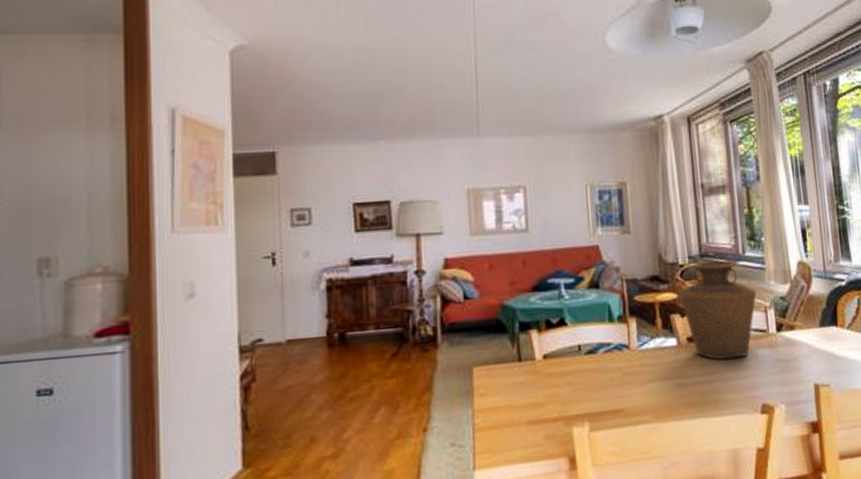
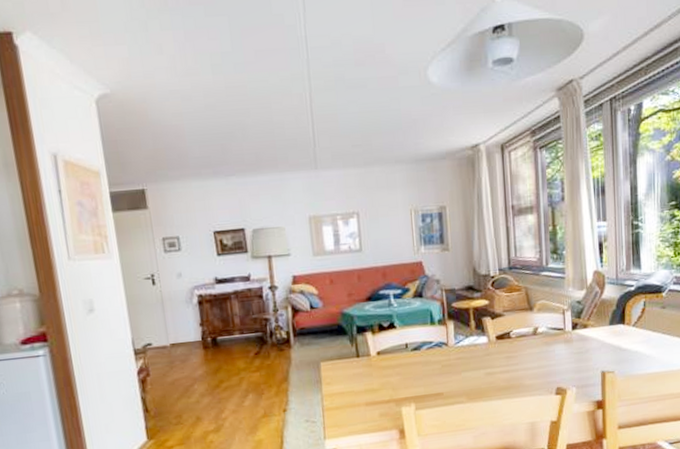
vase: present [678,260,757,360] -> none [489,271,557,354]

